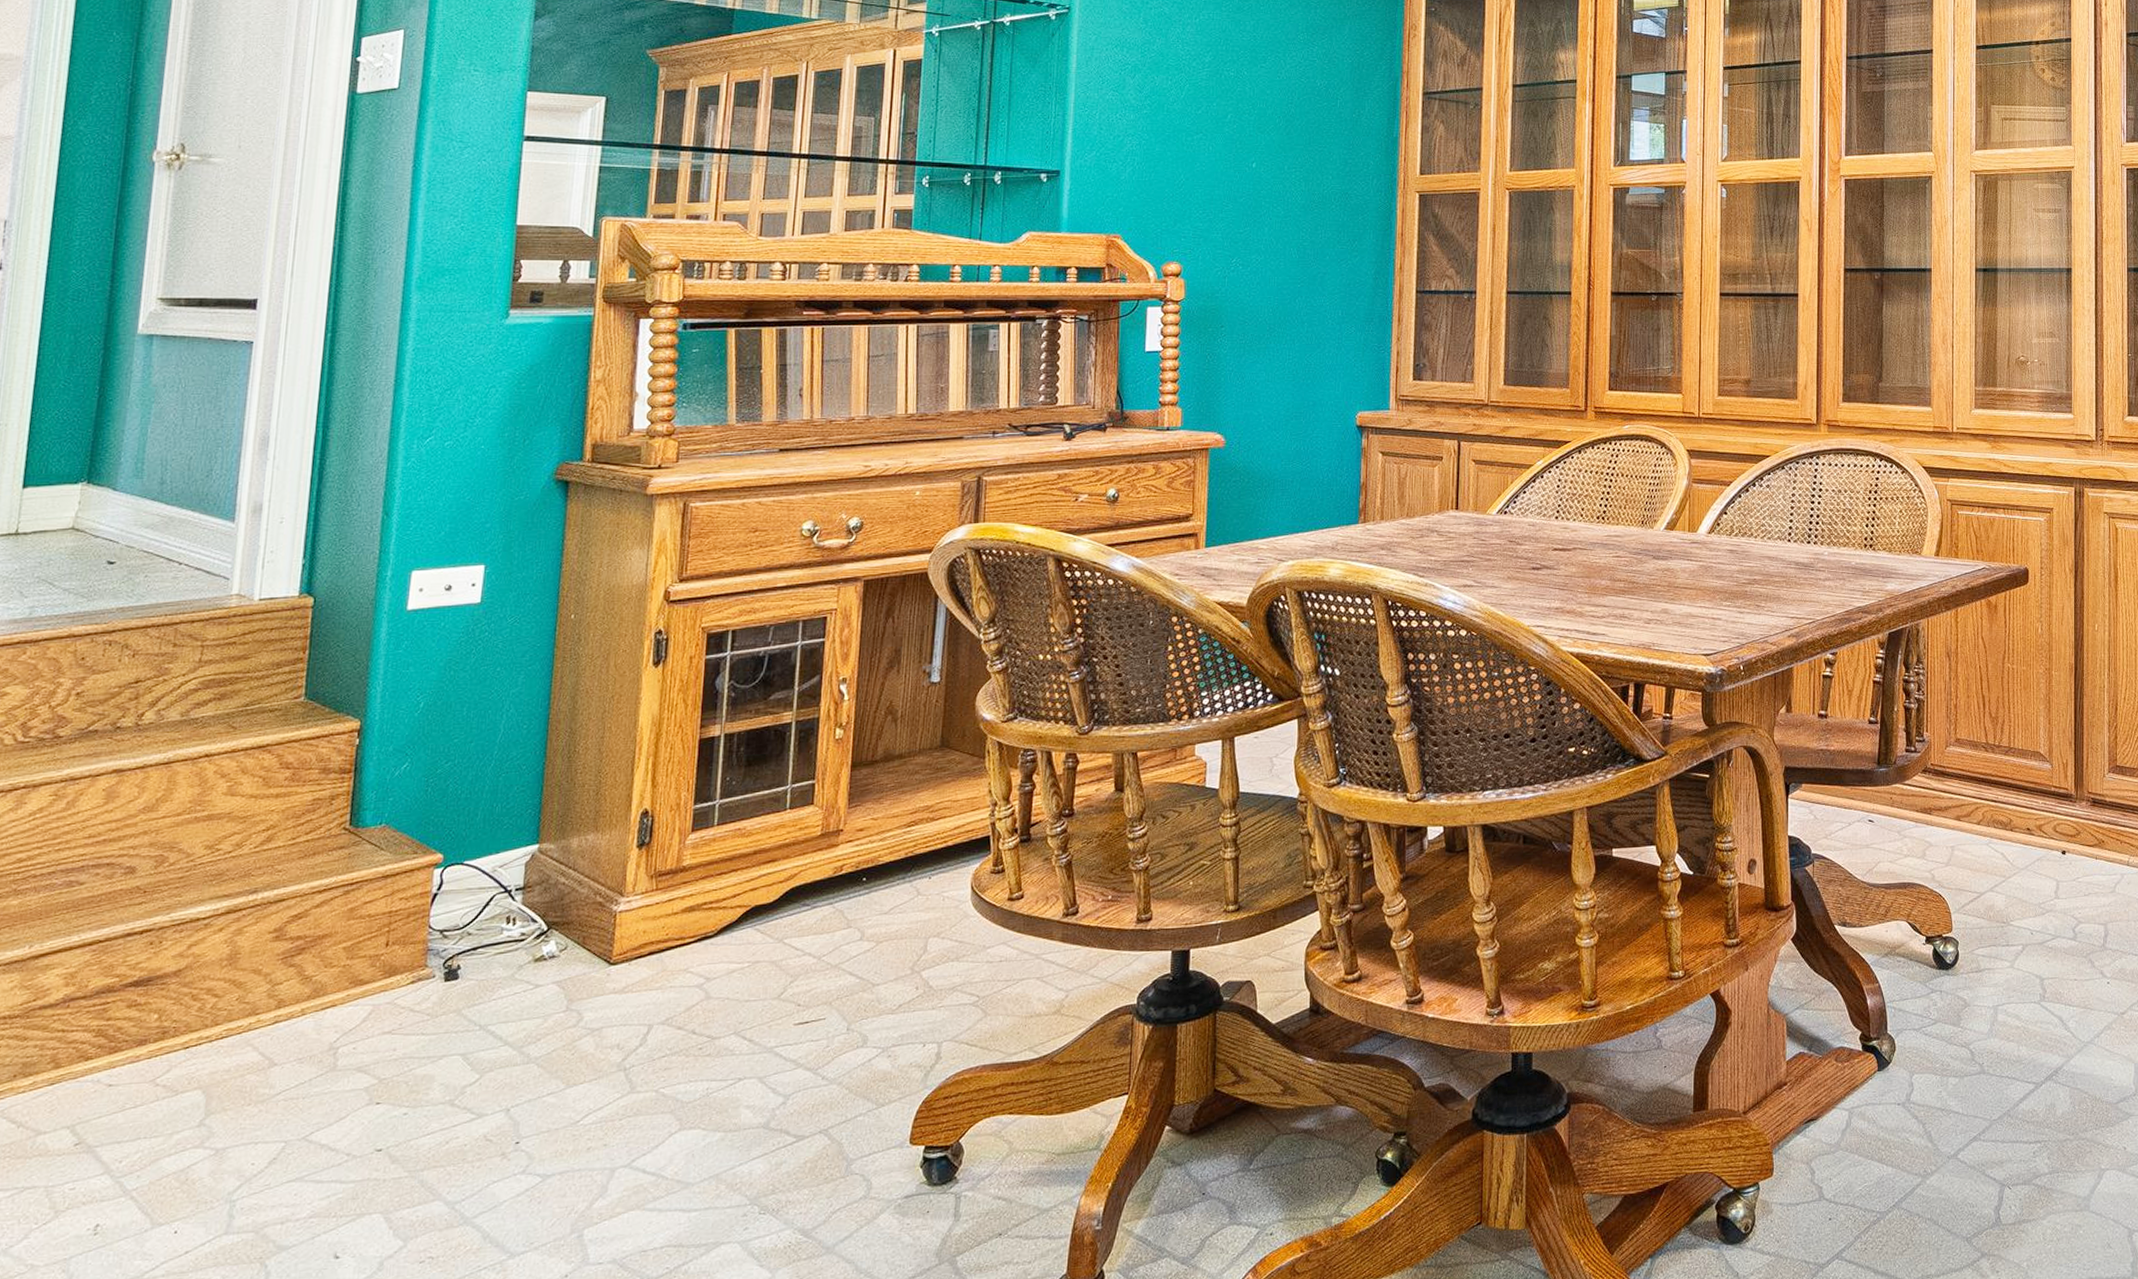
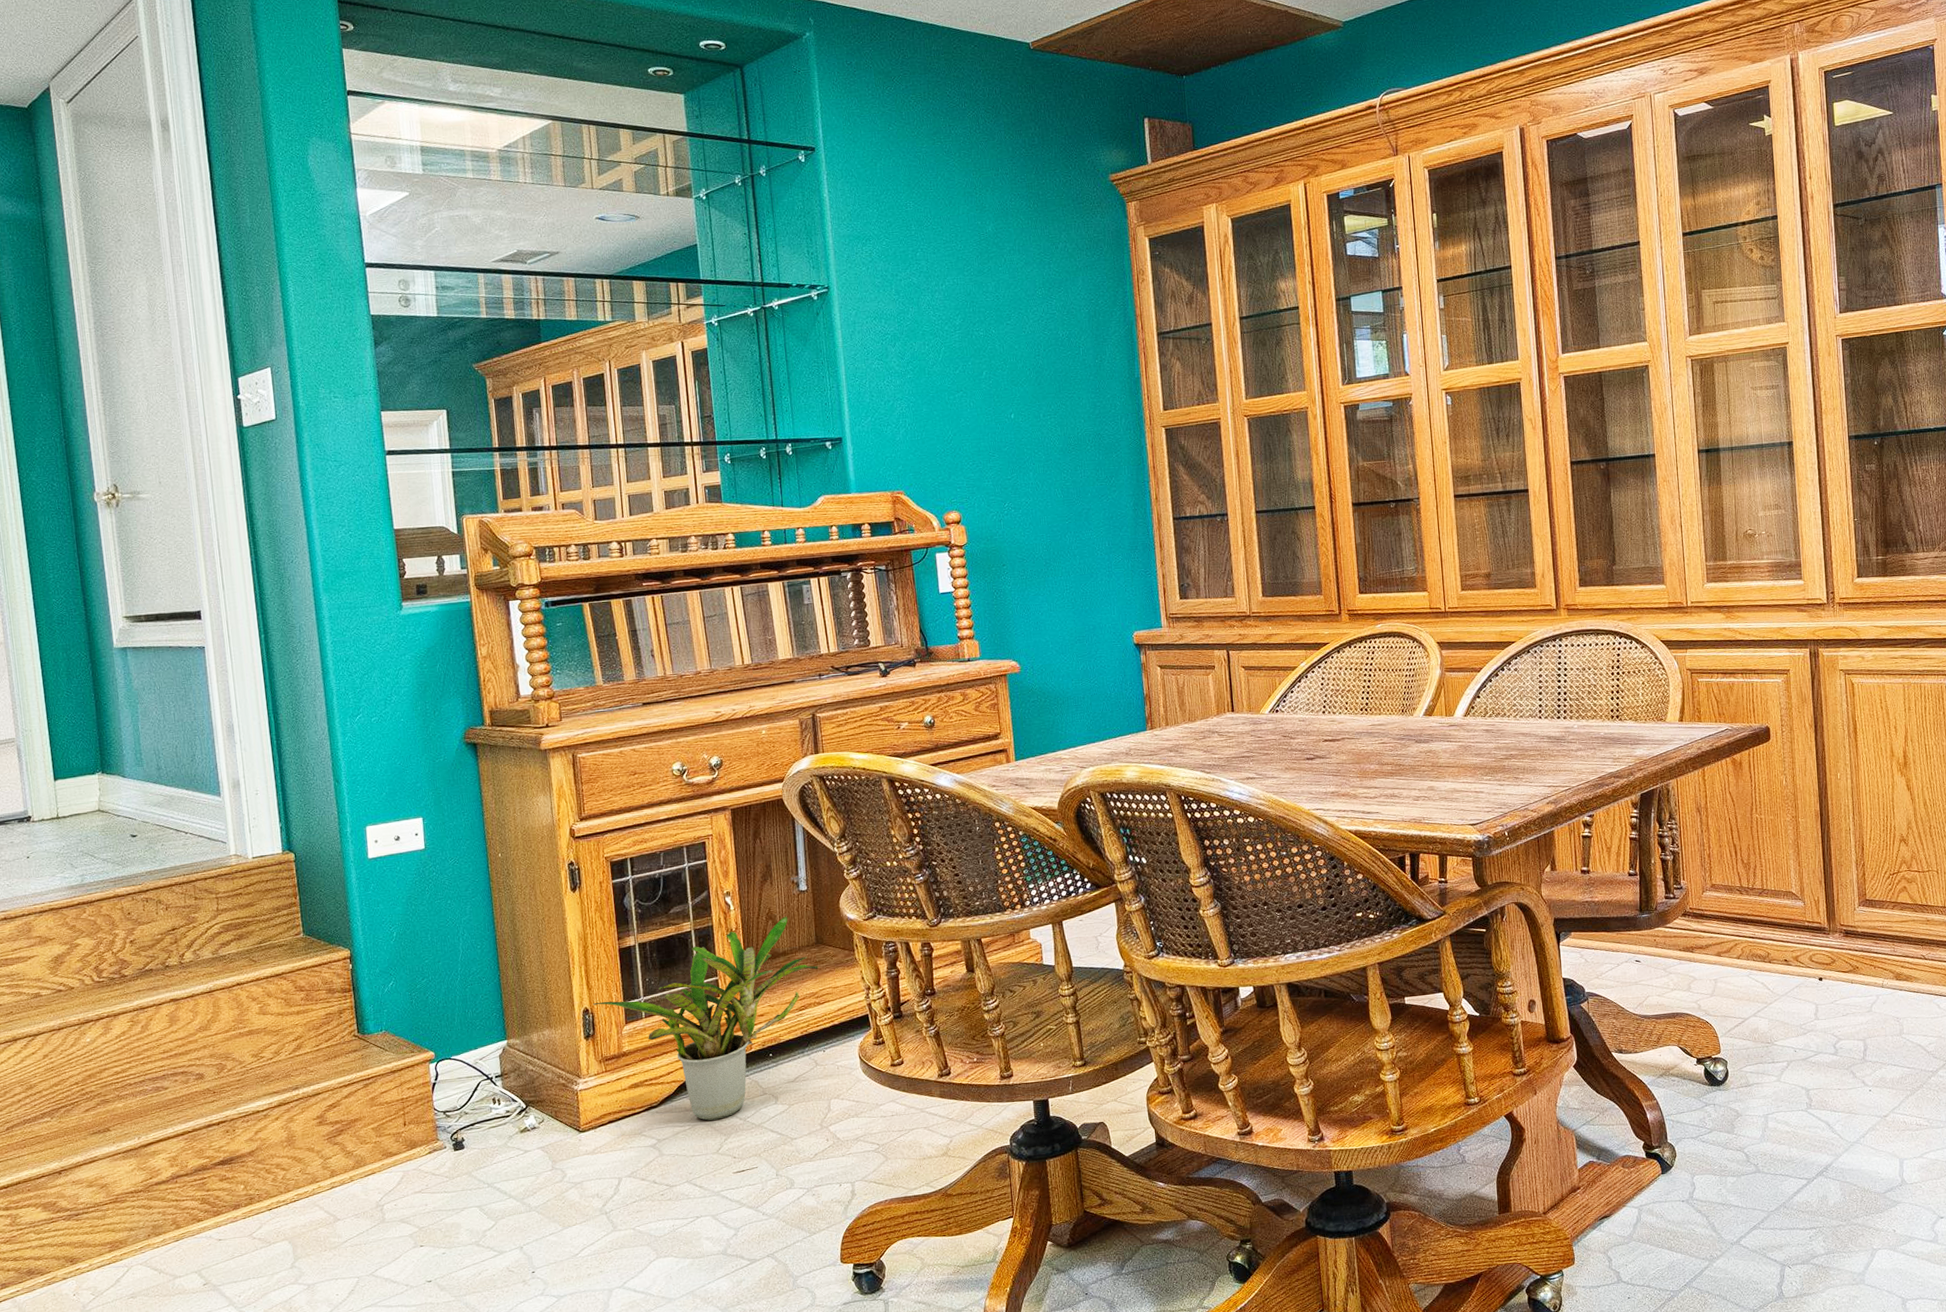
potted plant: none [655,712,939,958] -> present [593,916,818,1121]

